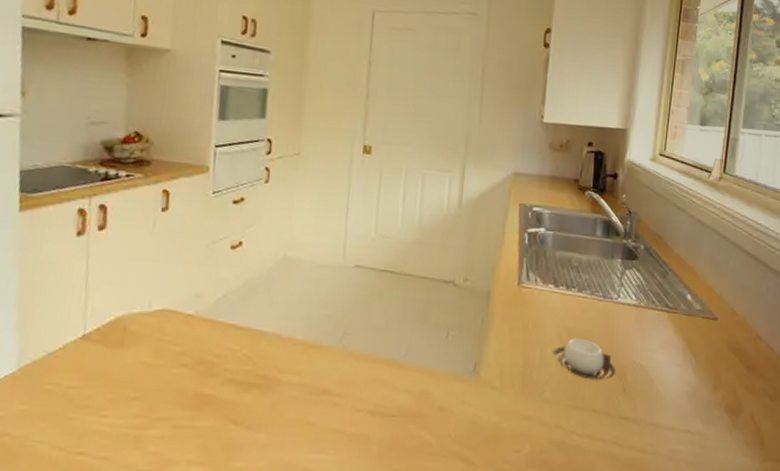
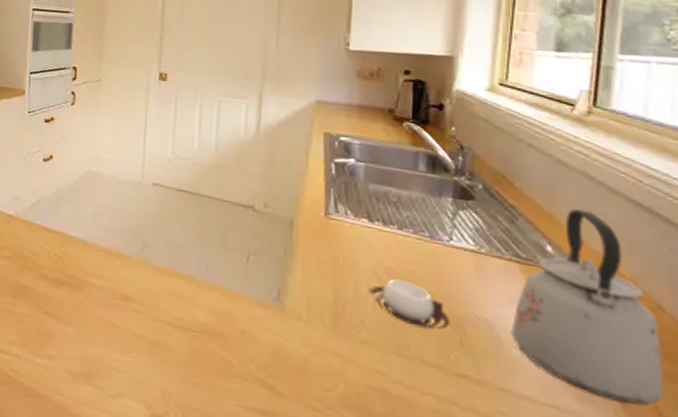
kettle: none [659,261,758,420] -> present [511,208,664,406]

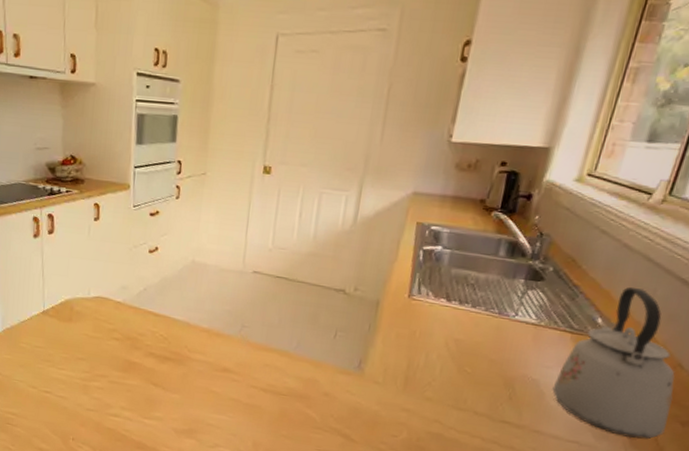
cup: present [368,278,451,330] -> none [437,348,504,388]

